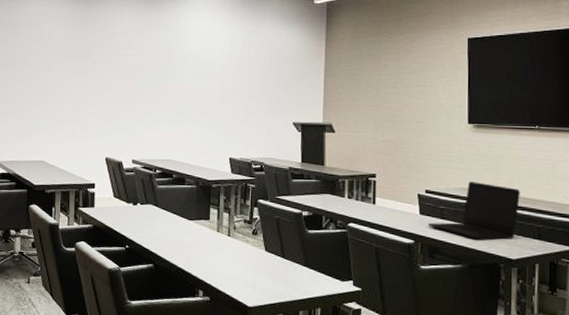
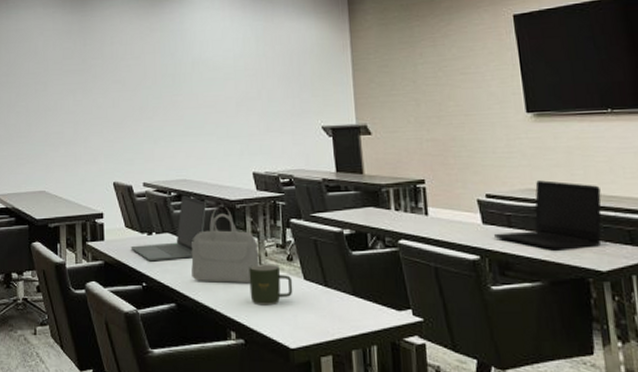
laptop: none [117,173,186,228] -> present [130,195,206,262]
handbag: none [169,183,229,252] -> present [190,205,259,284]
mug: none [218,235,255,271] -> present [248,264,293,306]

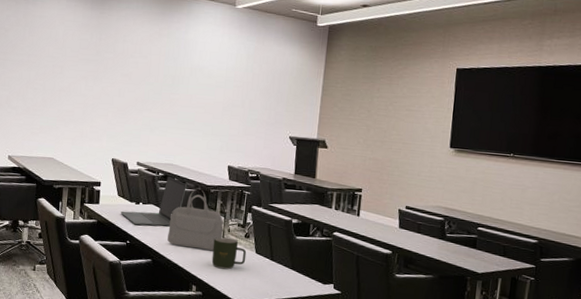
laptop: present [494,180,602,251] -> none [406,201,491,255]

